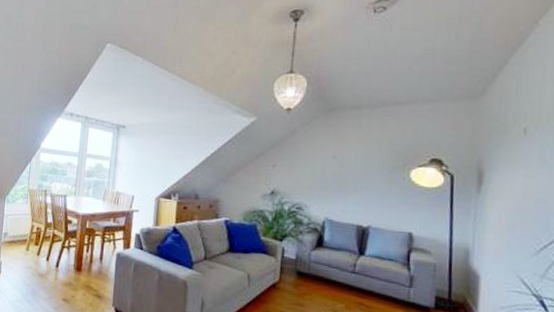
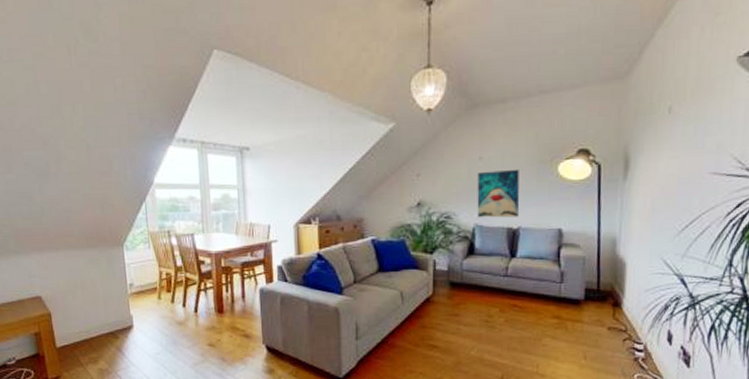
wall art: none [328,169,372,216] -> present [477,169,520,218]

